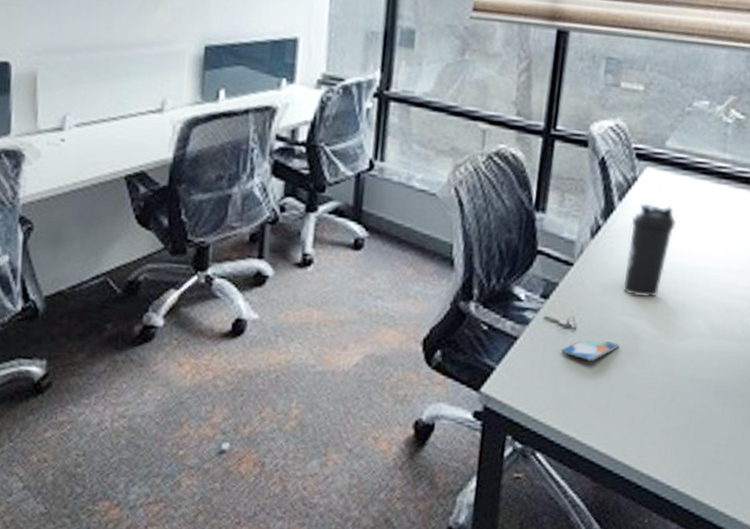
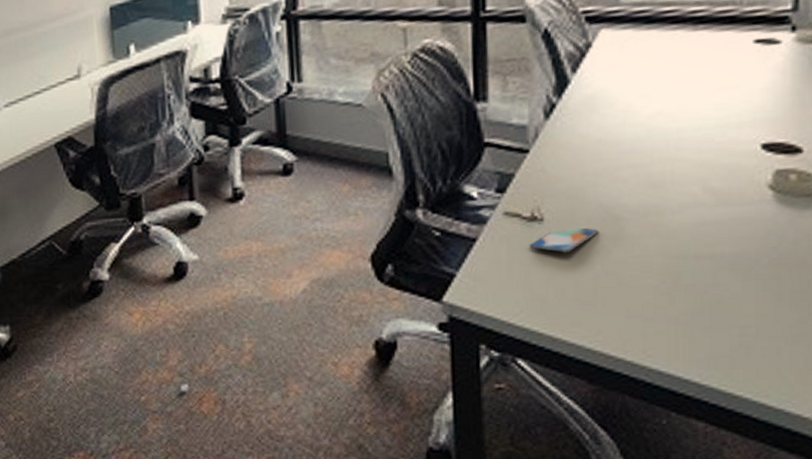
water bottle: present [623,204,677,297] -> none [591,66,648,173]

